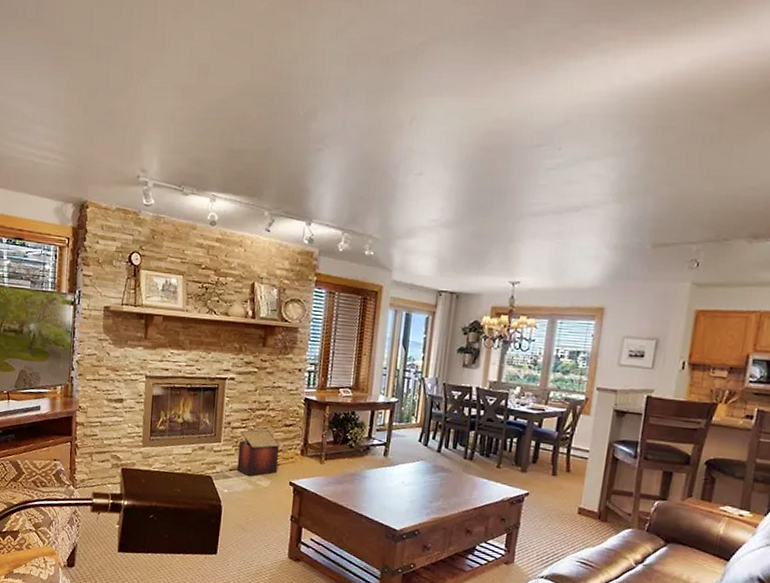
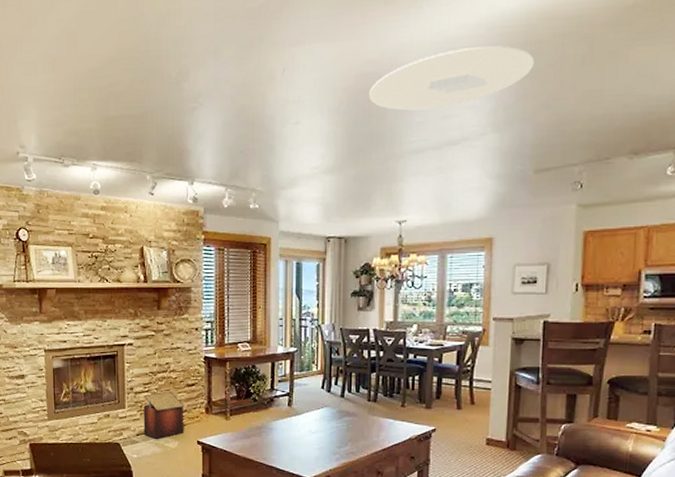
ceiling light: none [495,116,663,174] -> present [369,46,534,111]

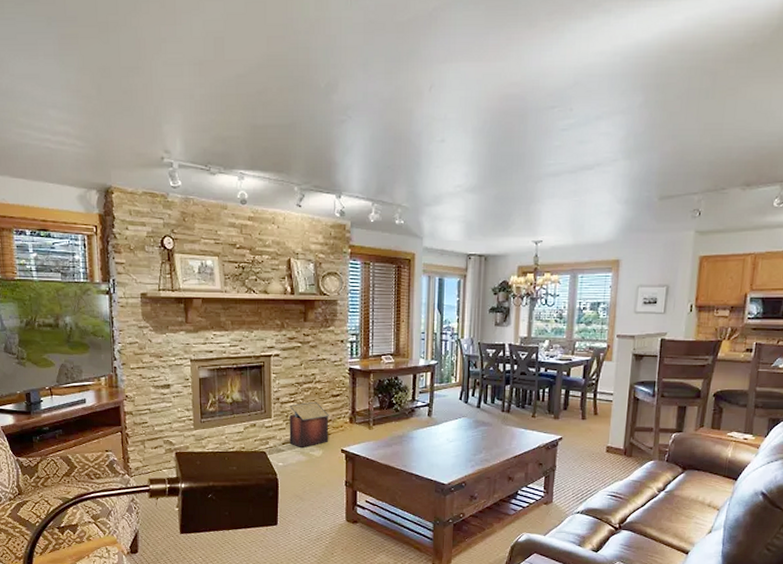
ceiling light: present [369,46,534,111] -> none [511,75,663,134]

